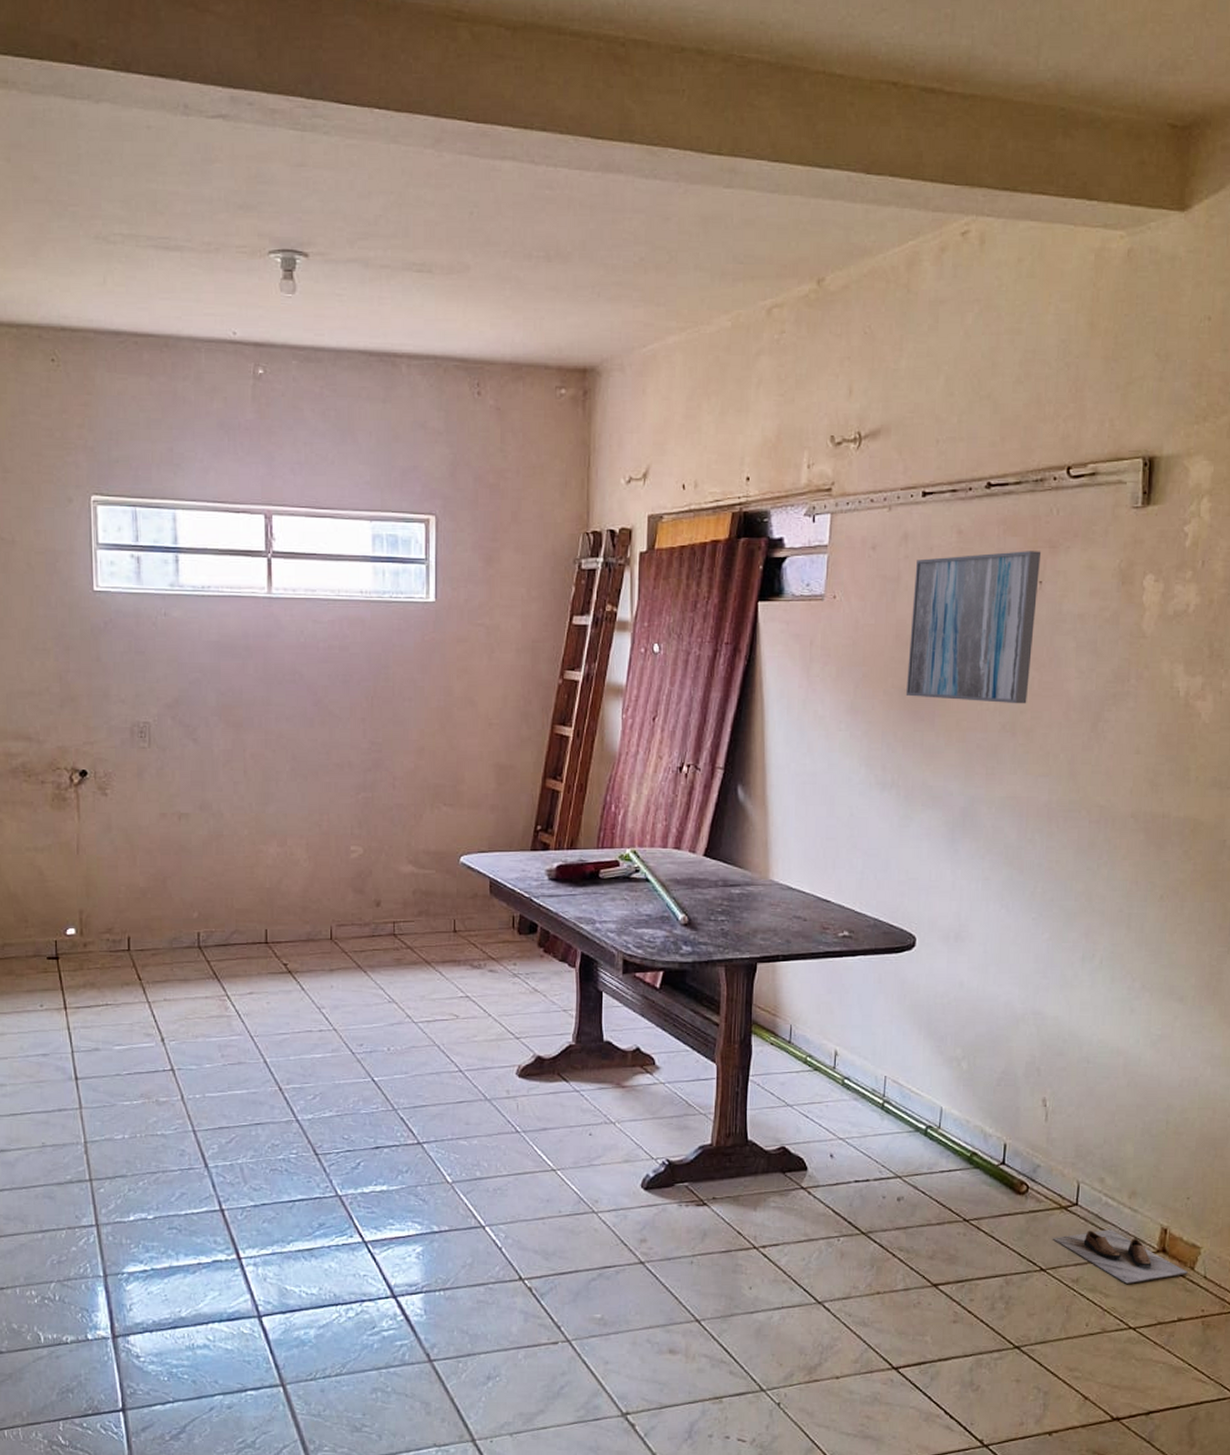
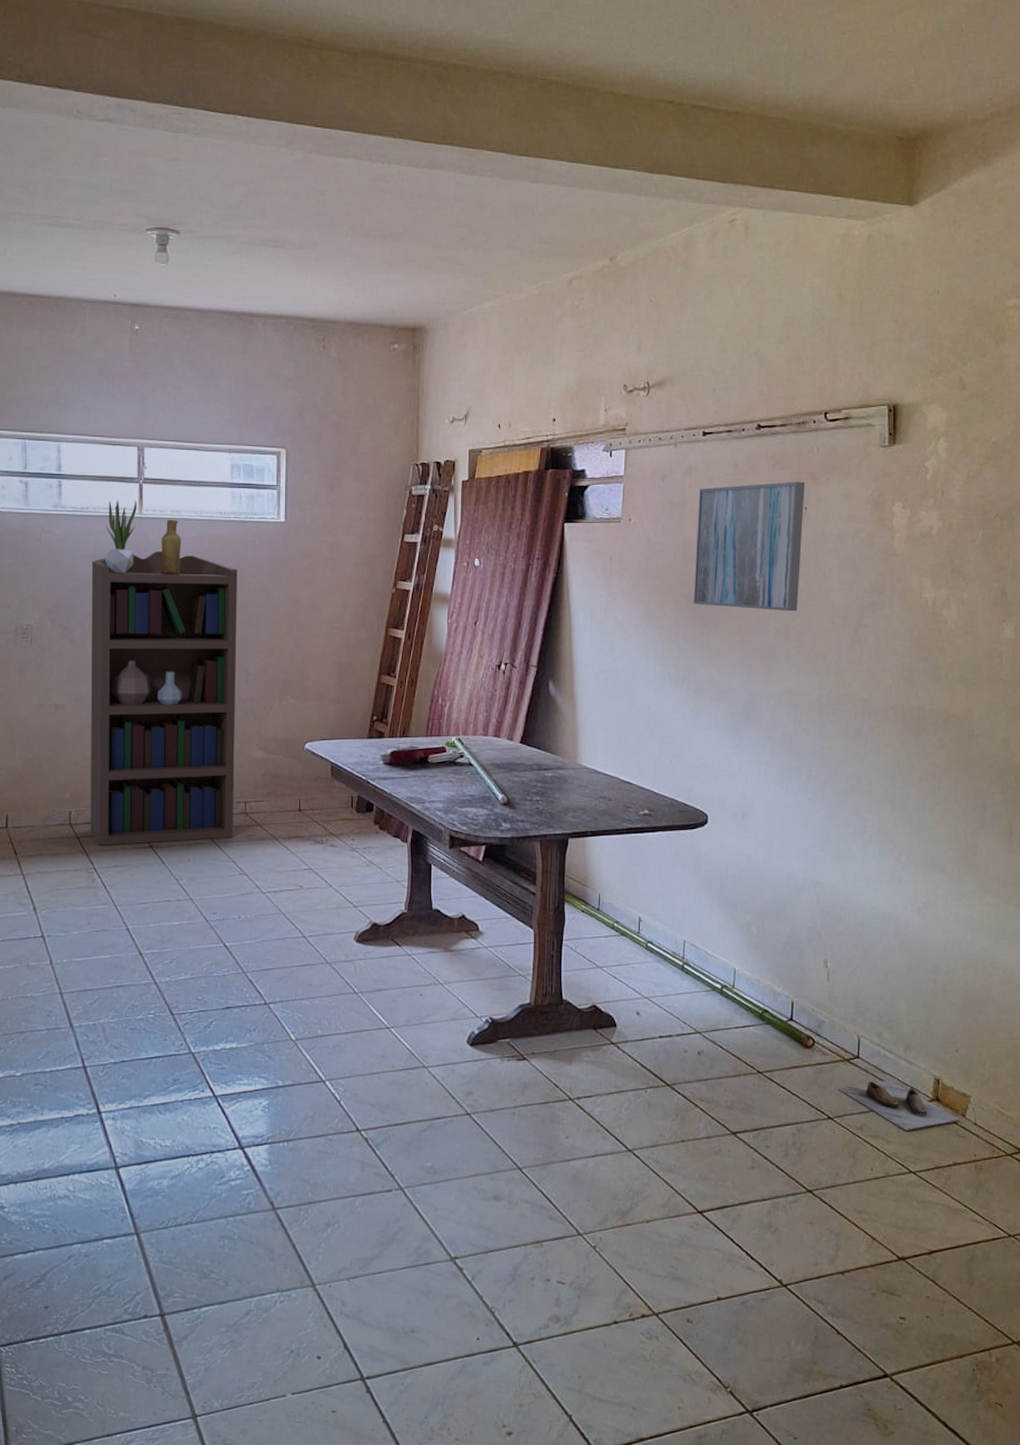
bookcase: none [215,637,382,971] -> present [90,551,238,846]
potted plant: none [230,577,265,663] -> present [104,499,137,573]
vase: none [294,599,317,665] -> present [161,519,181,575]

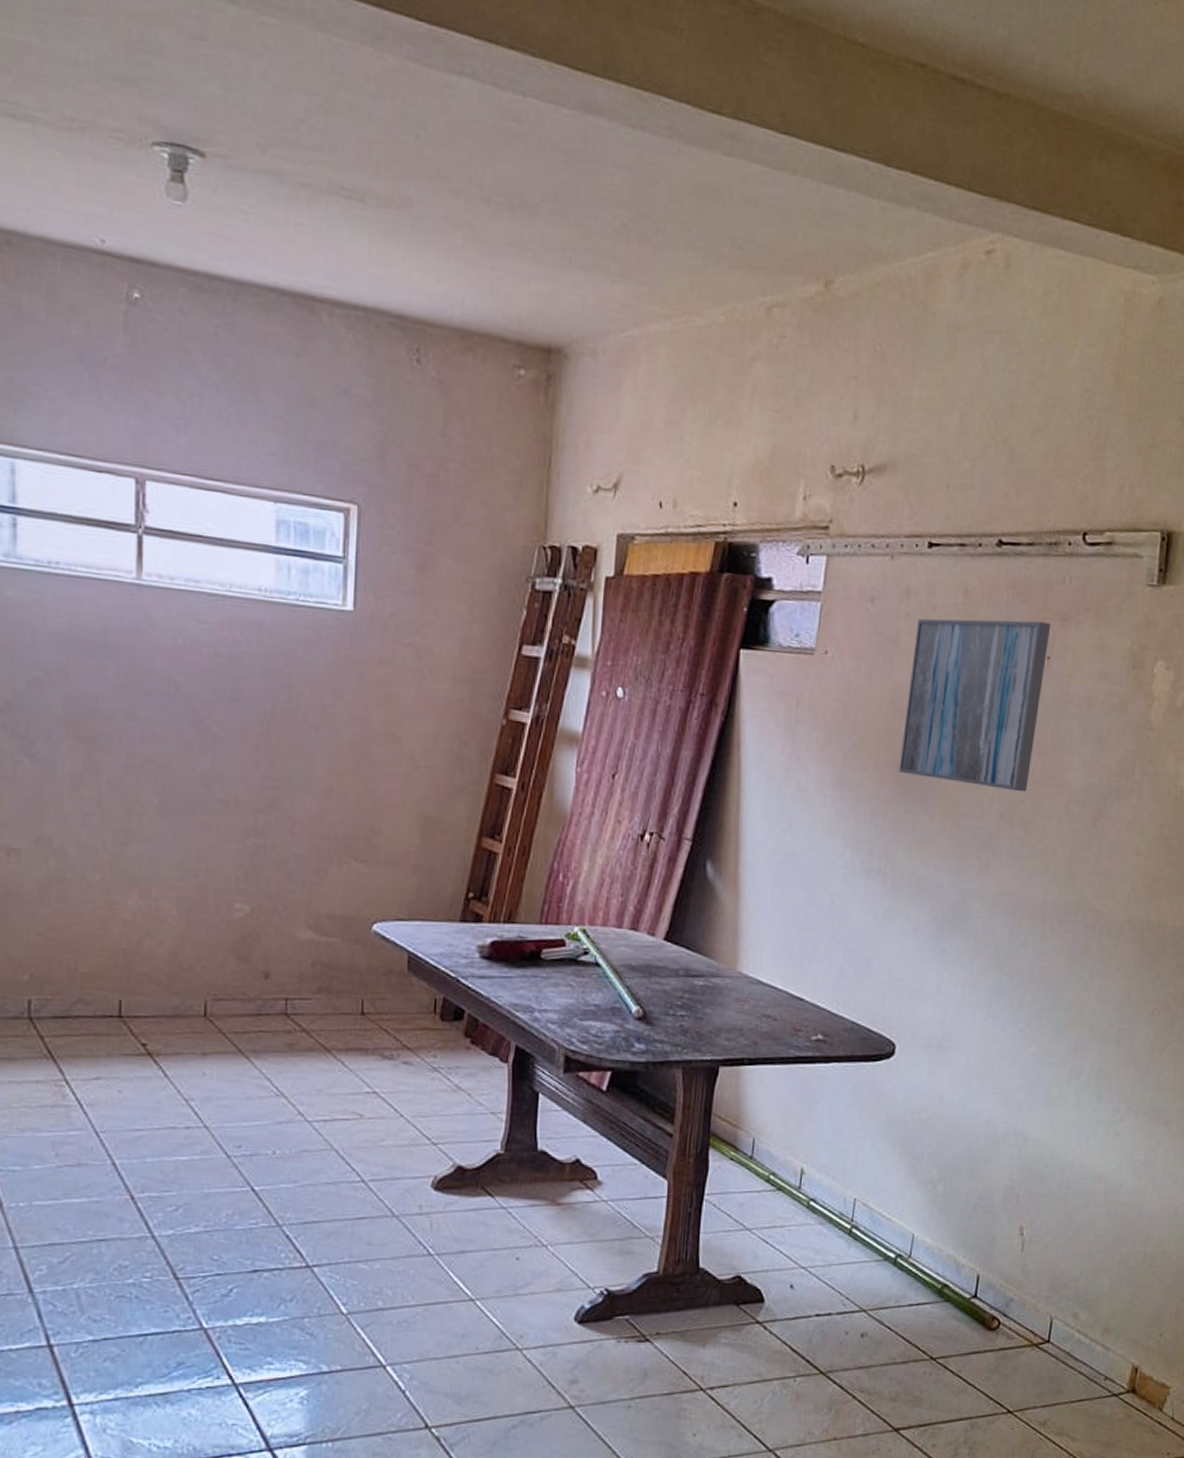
bookcase: present [90,551,238,846] -> none [60,637,283,1050]
potted plant: present [104,499,137,573] -> none [83,554,133,665]
vase: present [161,519,181,575] -> none [169,591,200,675]
shoe: present [837,1080,960,1131] -> none [1021,1368,1156,1426]

